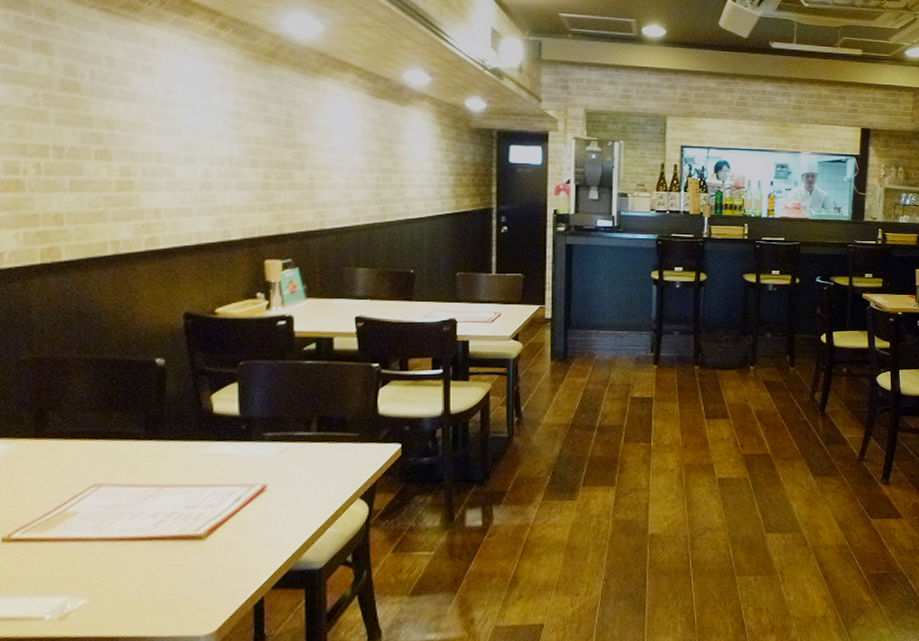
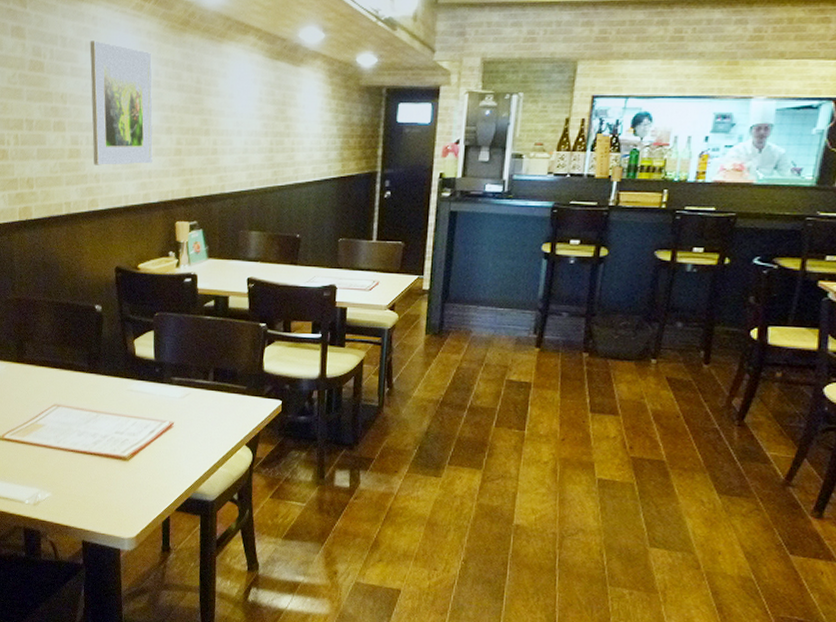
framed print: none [147,64,233,200] -> present [90,40,153,165]

